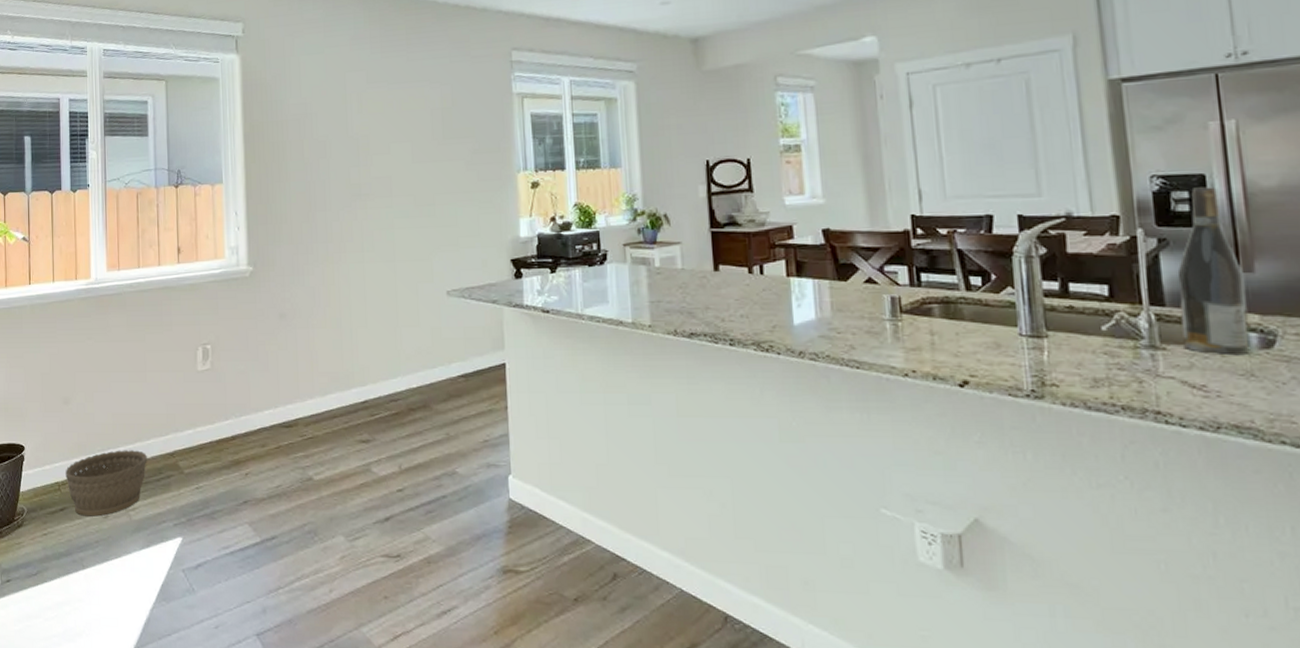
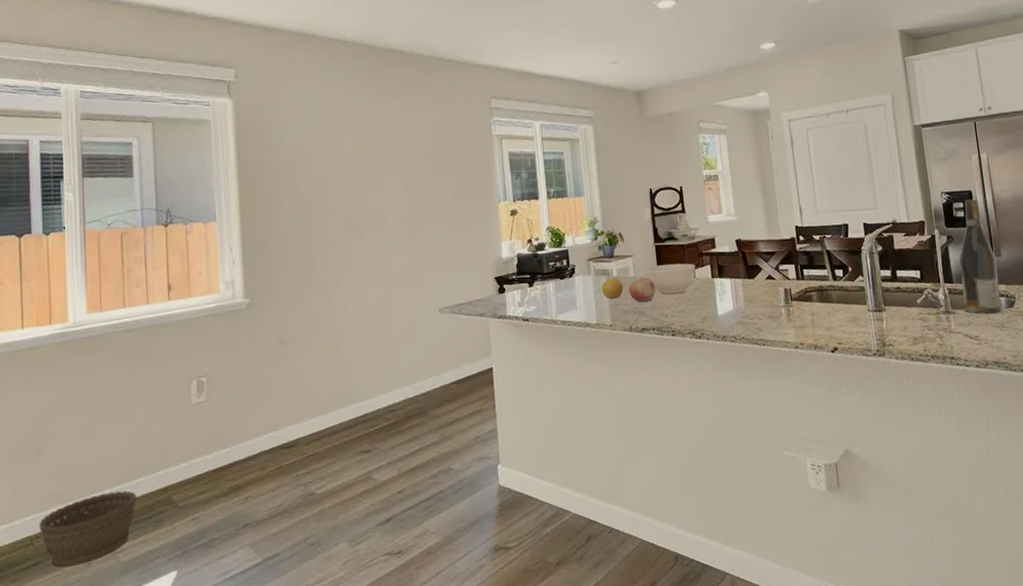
fruit: none [639,269,668,294] -> present [601,278,624,299]
fruit: none [674,271,710,301] -> present [628,277,656,302]
bowl: none [697,255,765,295] -> present [646,263,696,295]

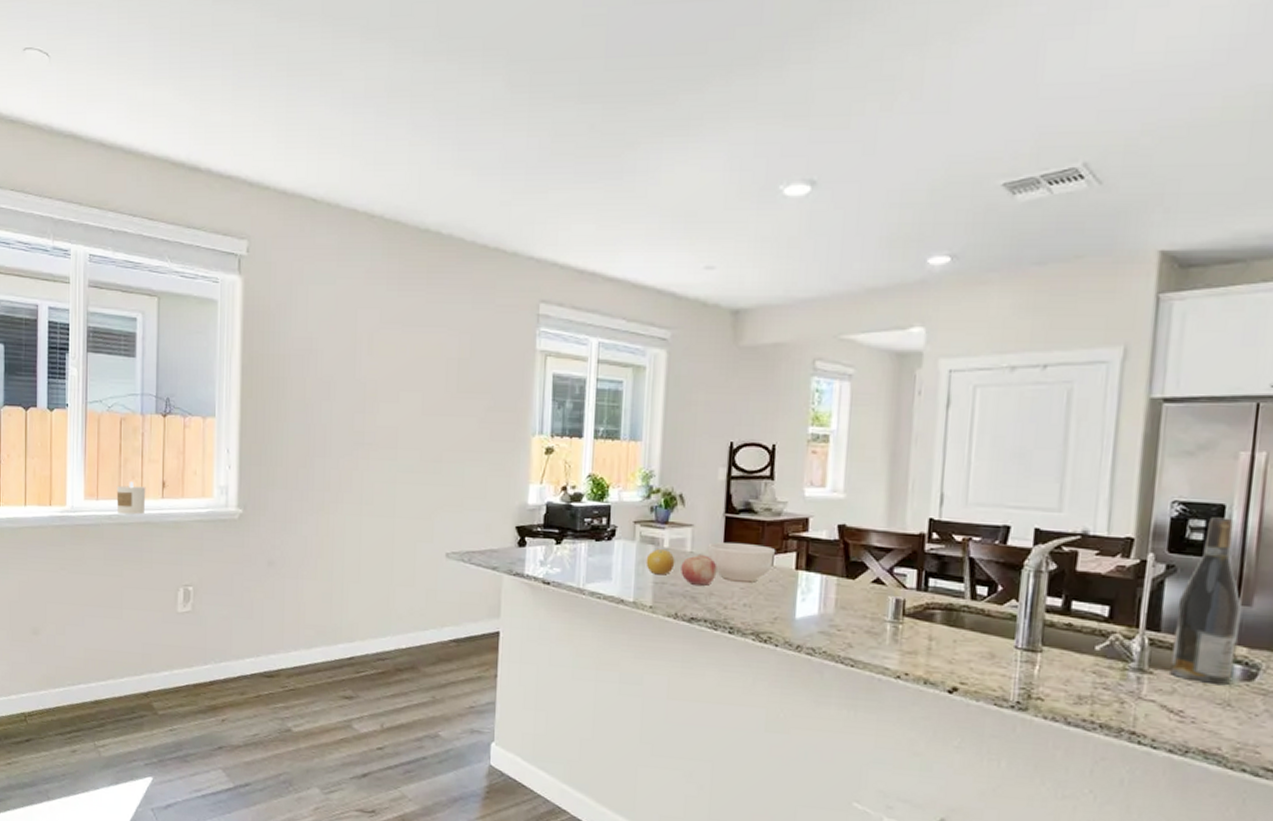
basket: present [39,490,137,567] -> none [32,685,120,750]
candle: none [121,290,152,321] -> present [116,482,146,515]

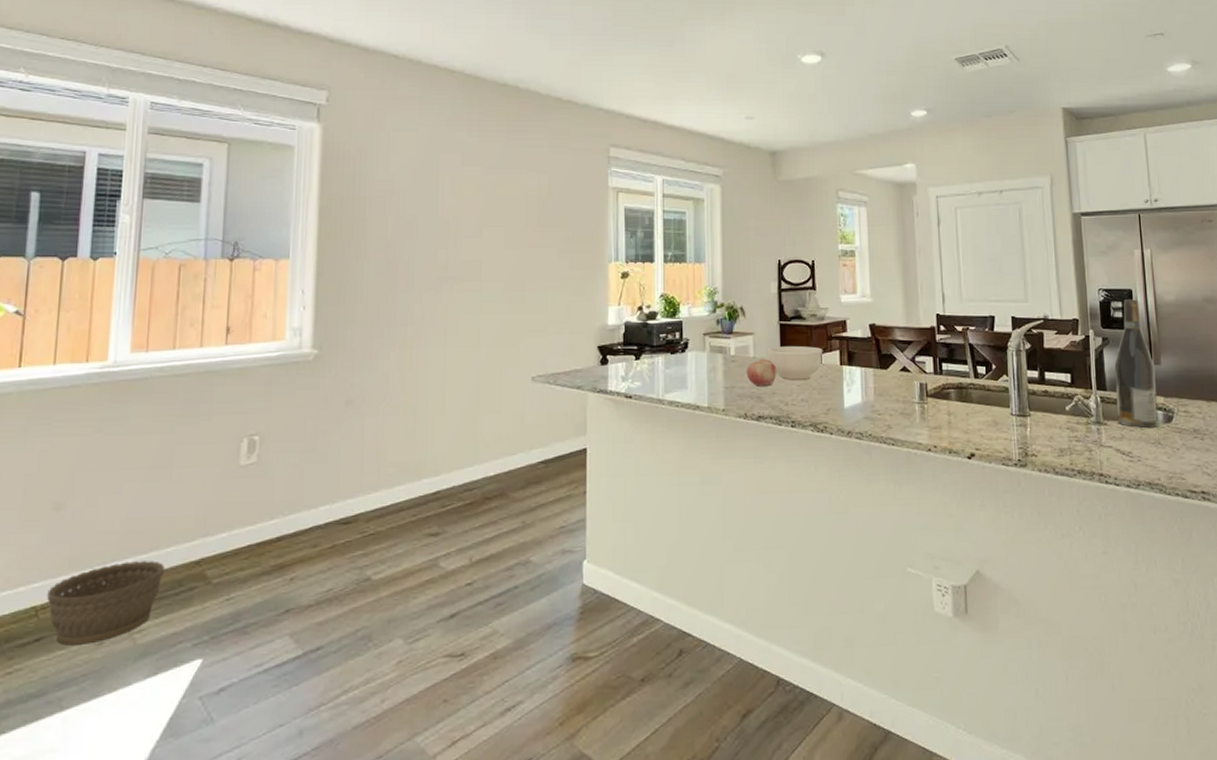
basket: none [32,685,120,750] -> present [47,560,164,646]
candle: present [116,482,146,515] -> none [170,330,207,365]
fruit: present [646,549,675,575] -> none [716,357,741,380]

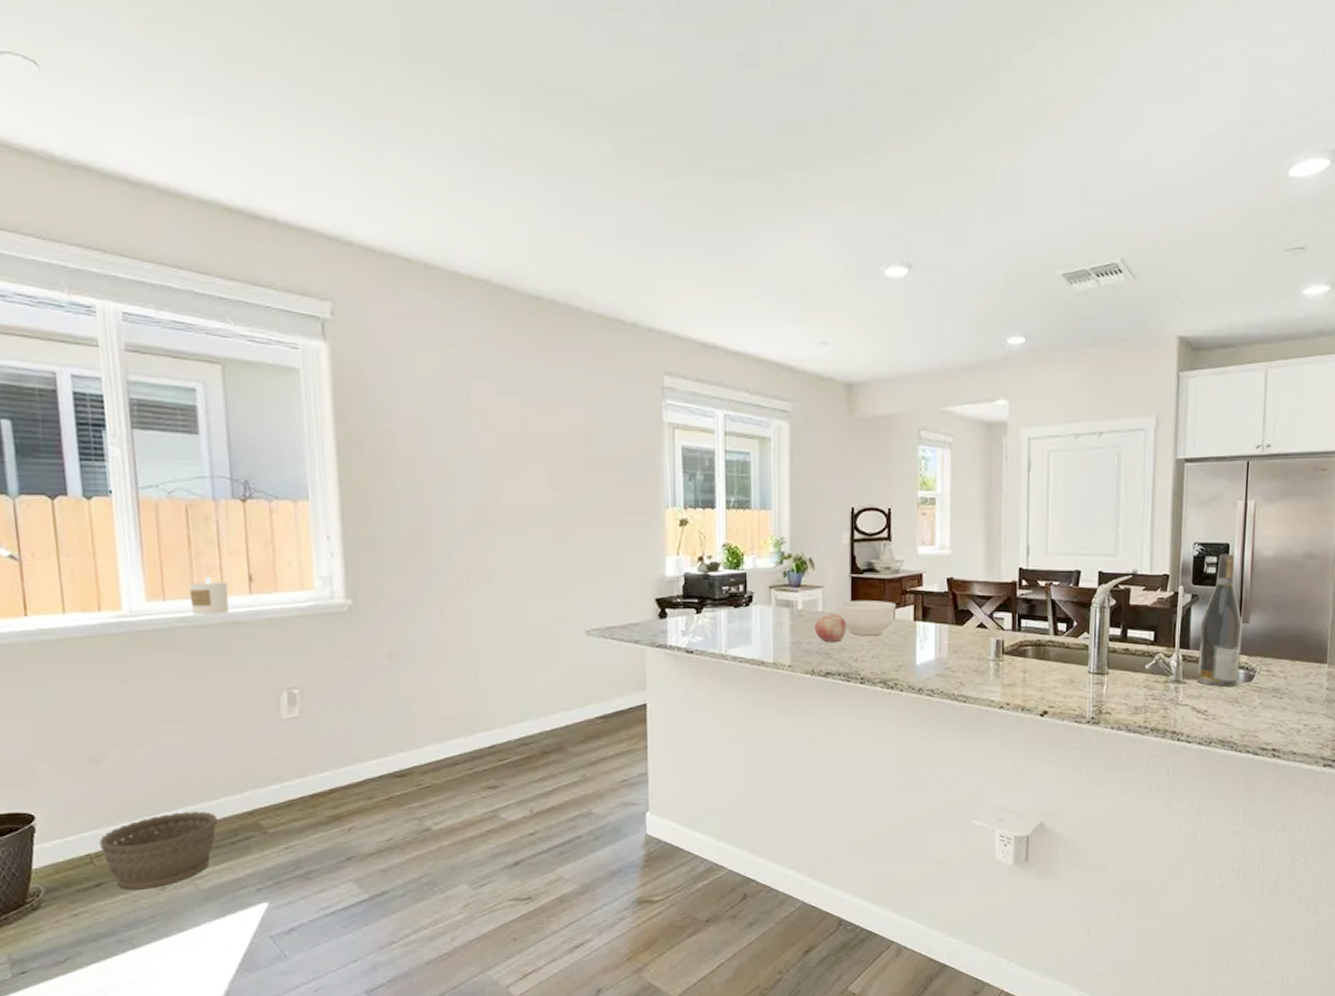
candle: none [170,330,207,365] -> present [188,578,229,614]

